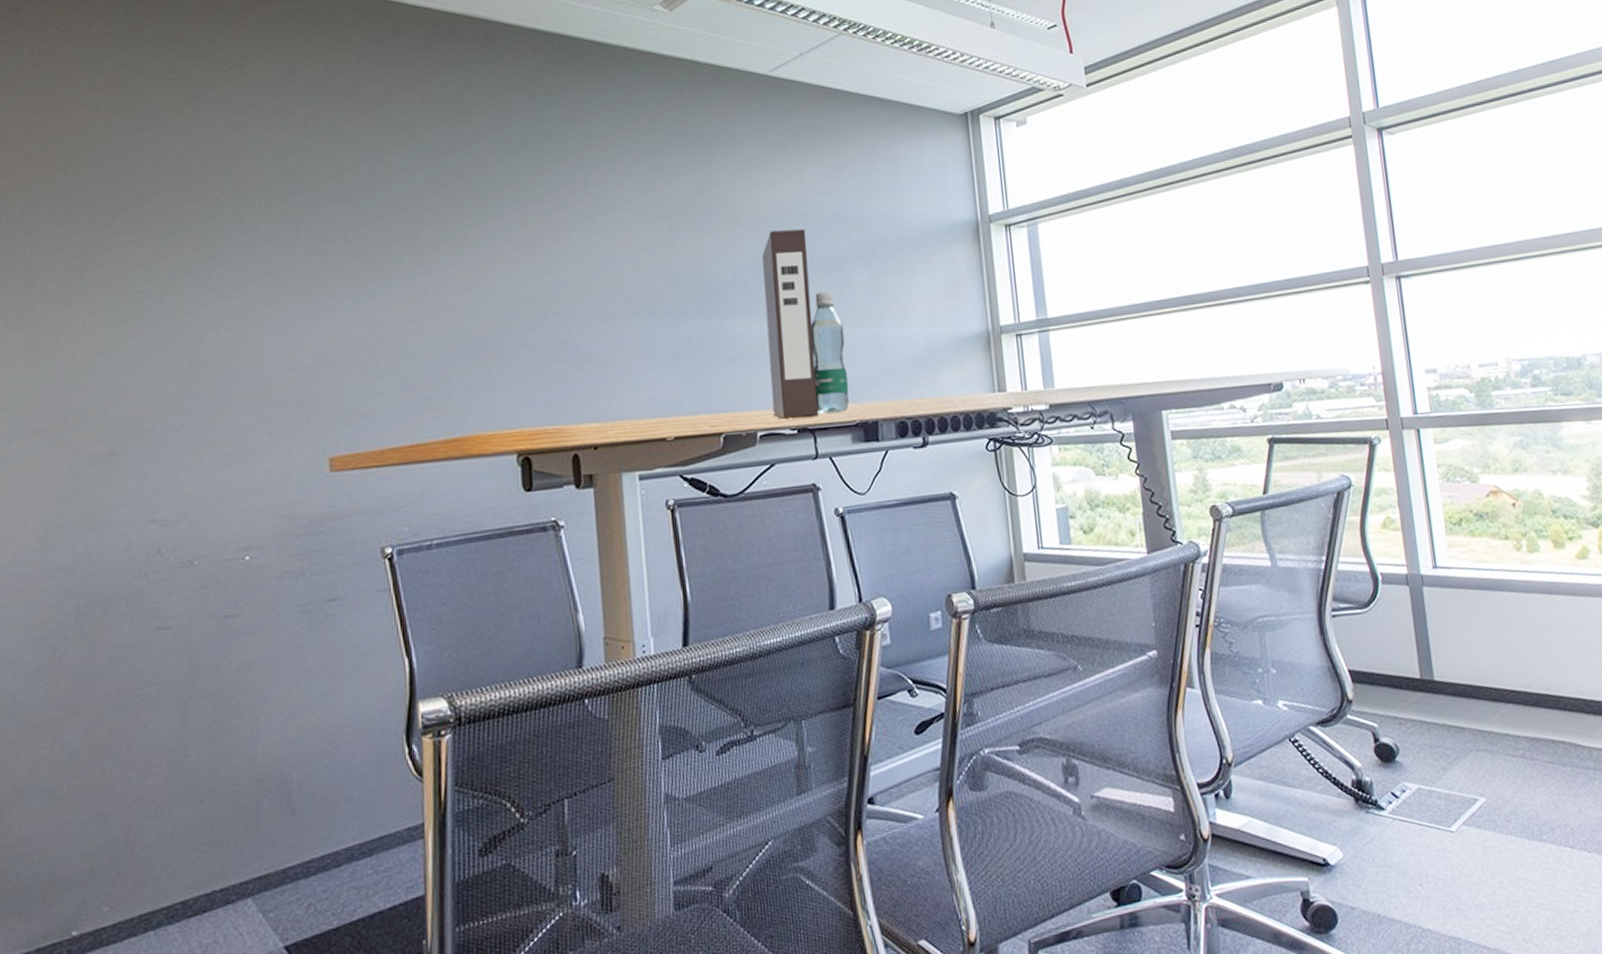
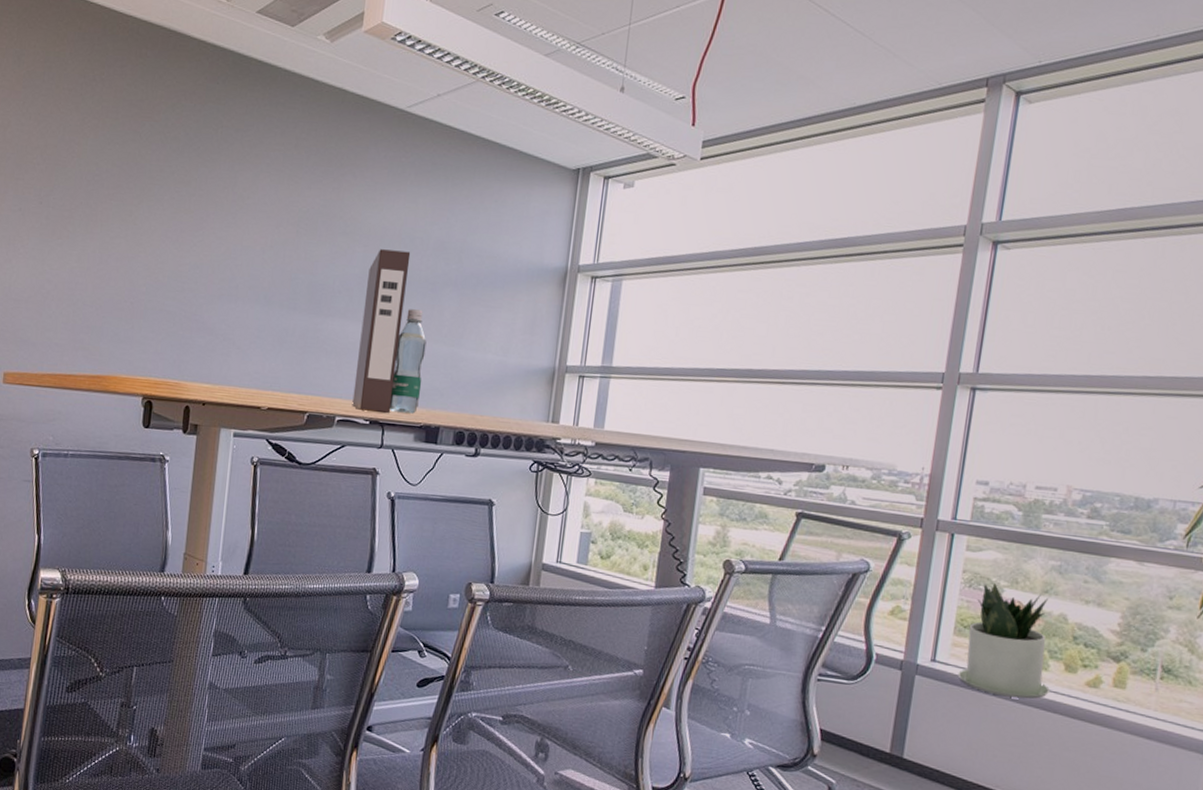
planter: none [1458,472,1548,589] -> present [957,583,1051,700]

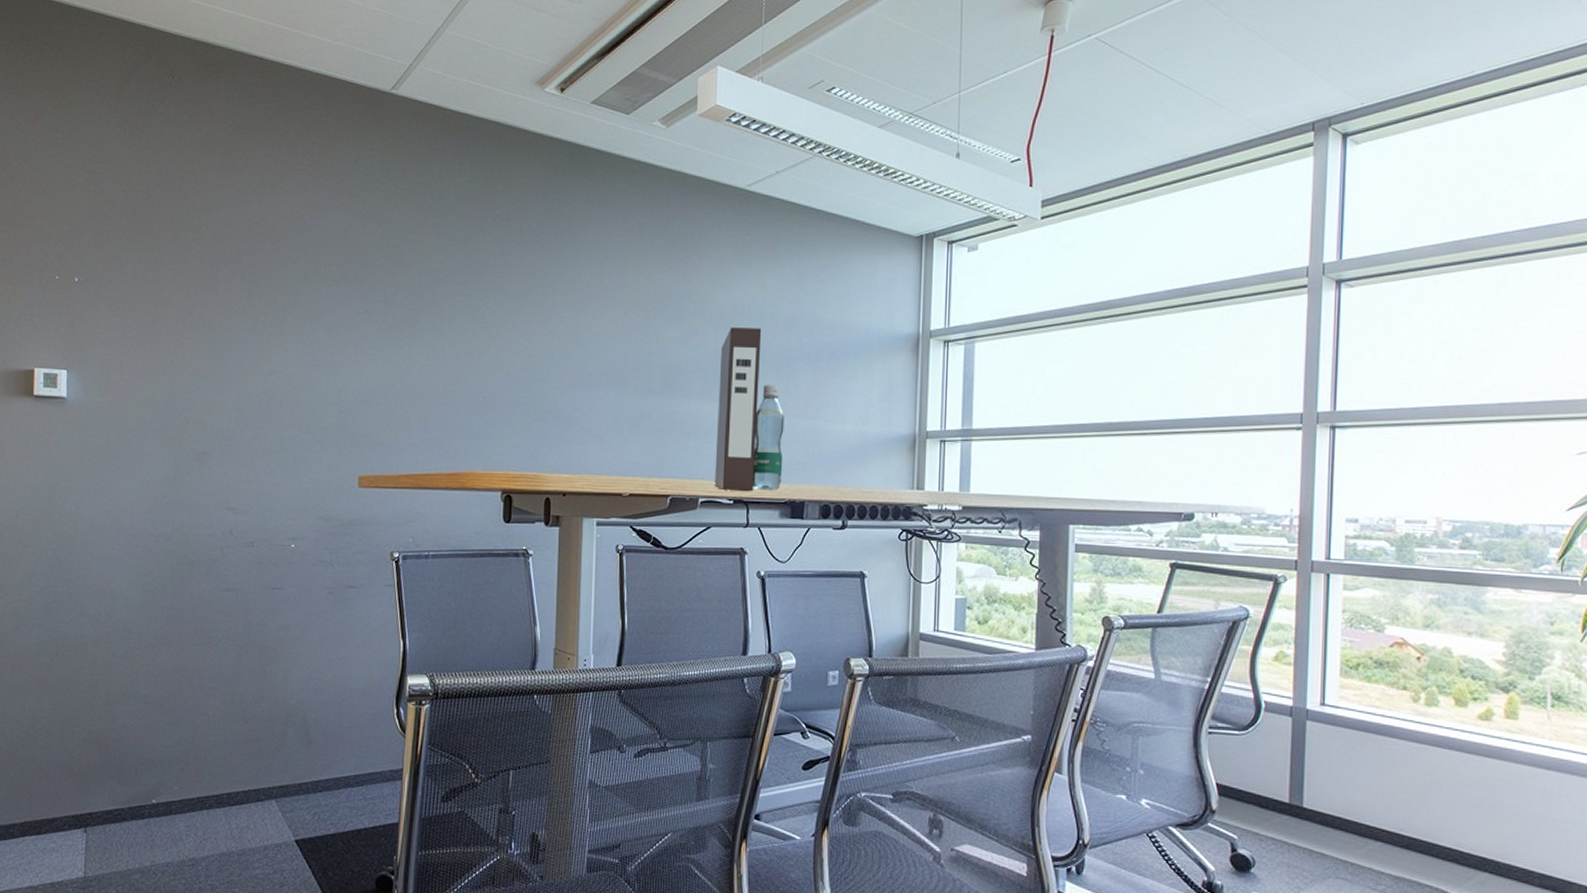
planter: present [957,583,1051,700] -> none [1349,621,1444,737]

